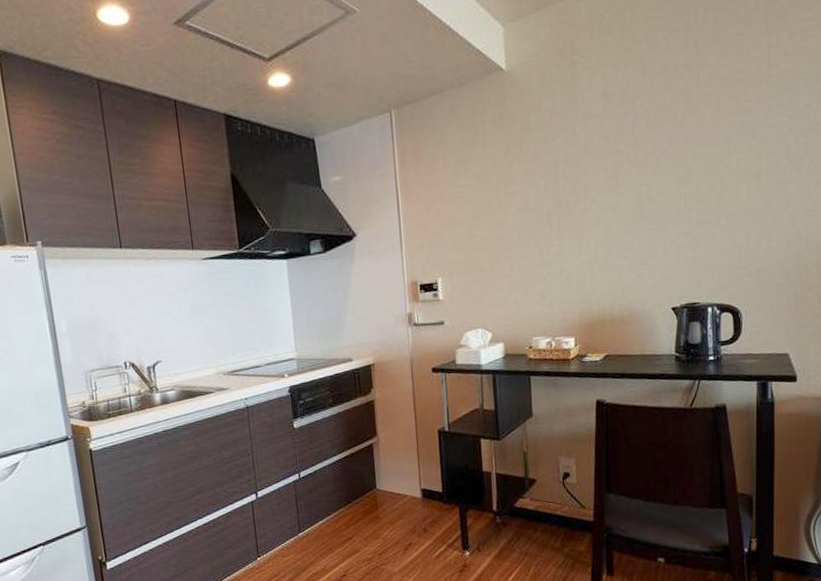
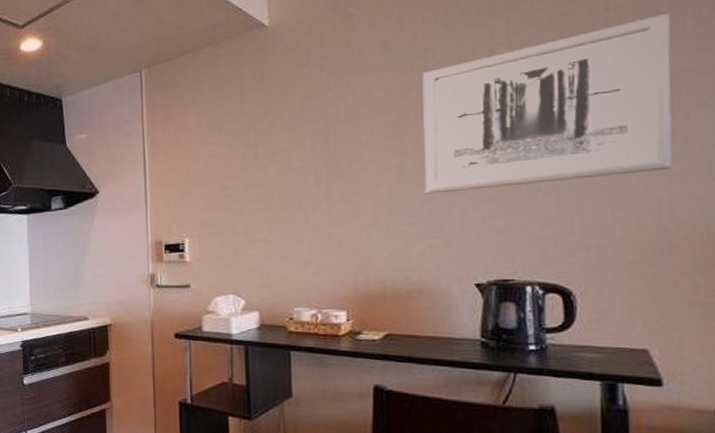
wall art: none [633,74,811,231] -> present [422,13,673,194]

